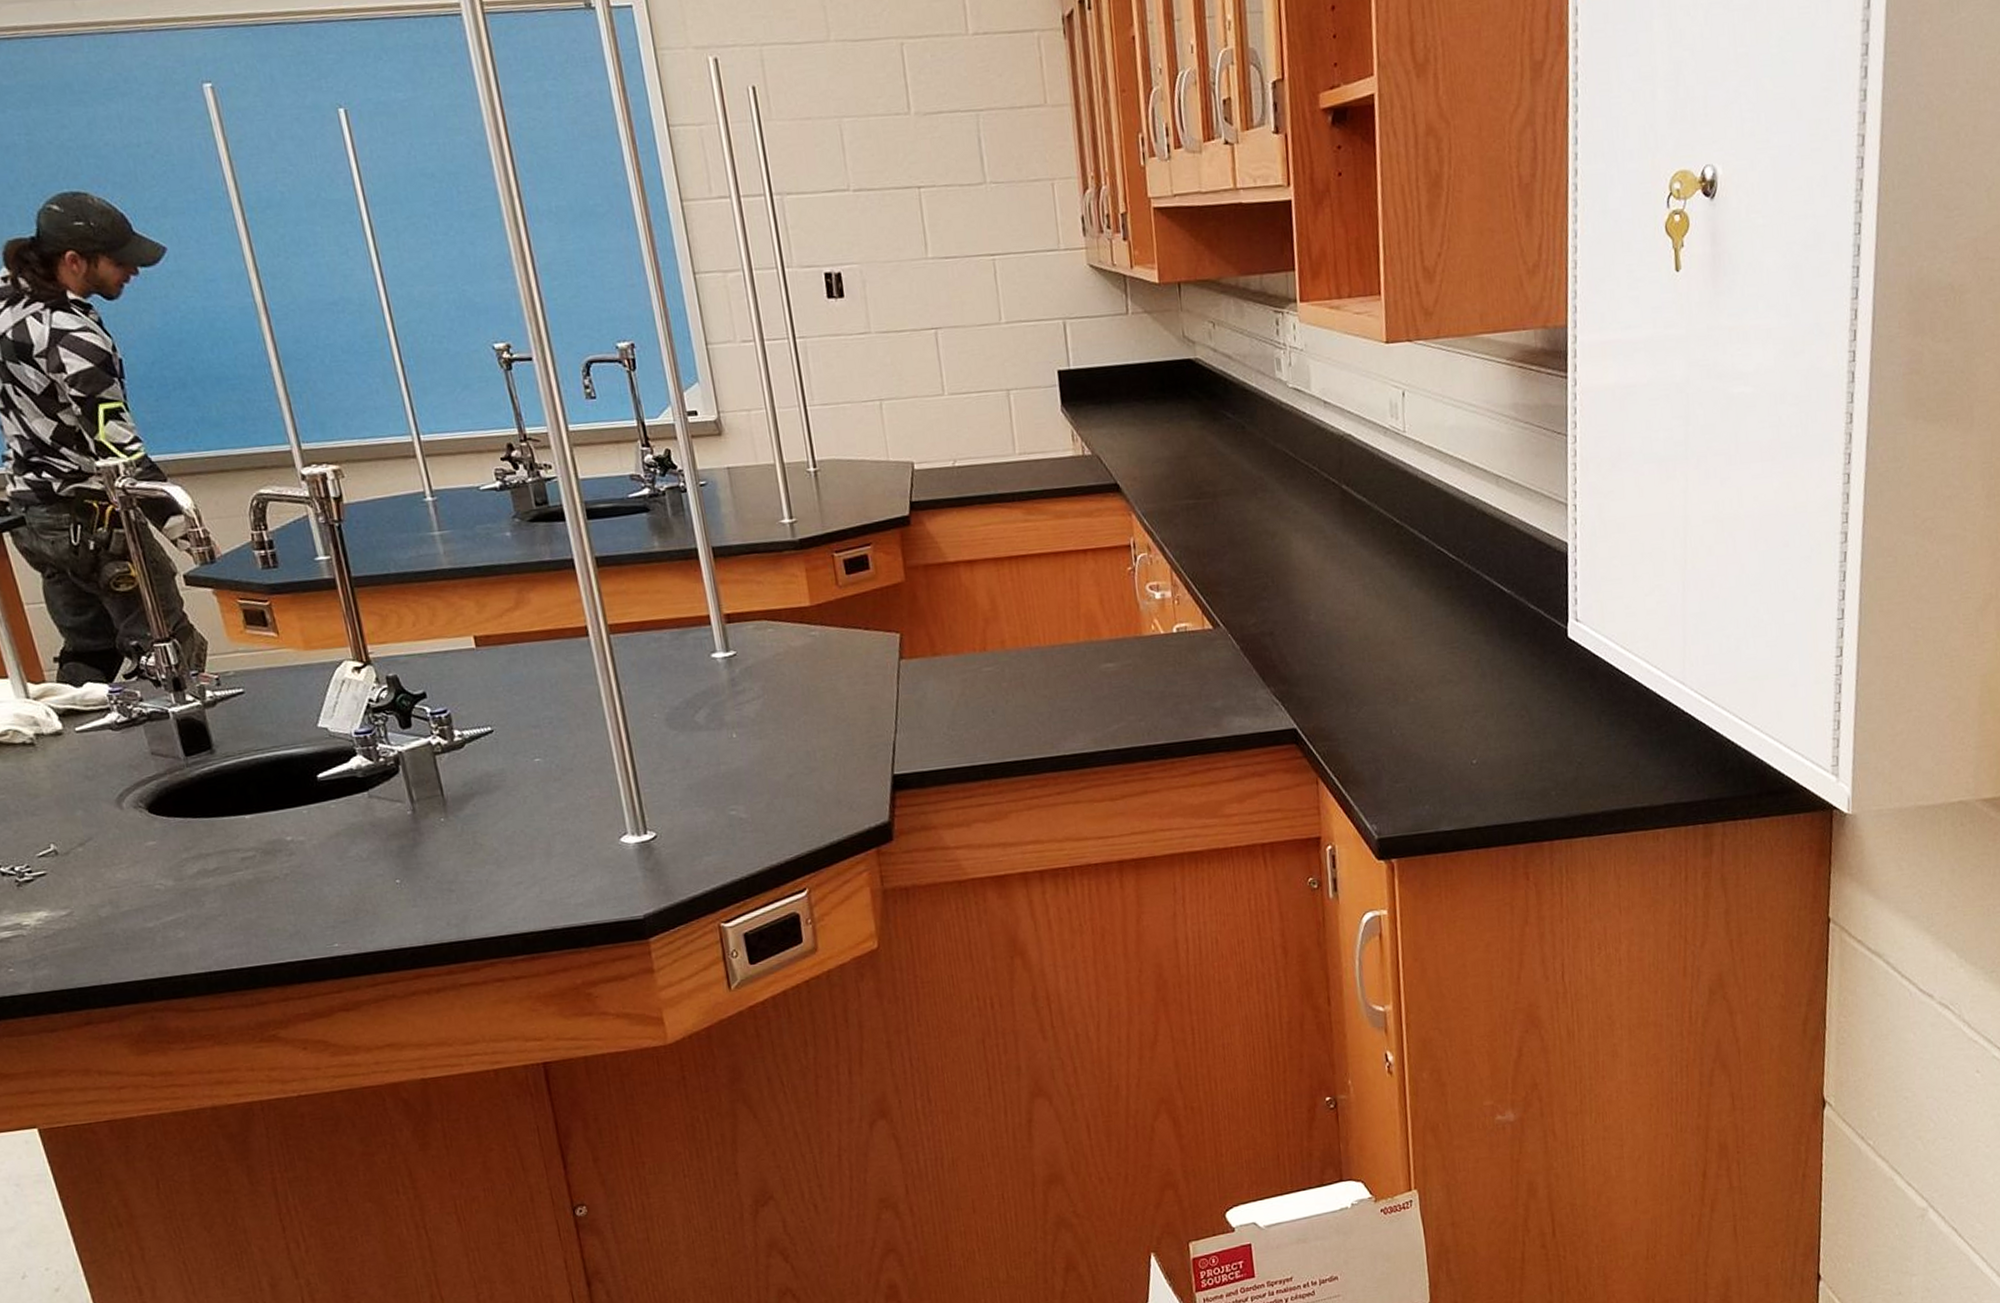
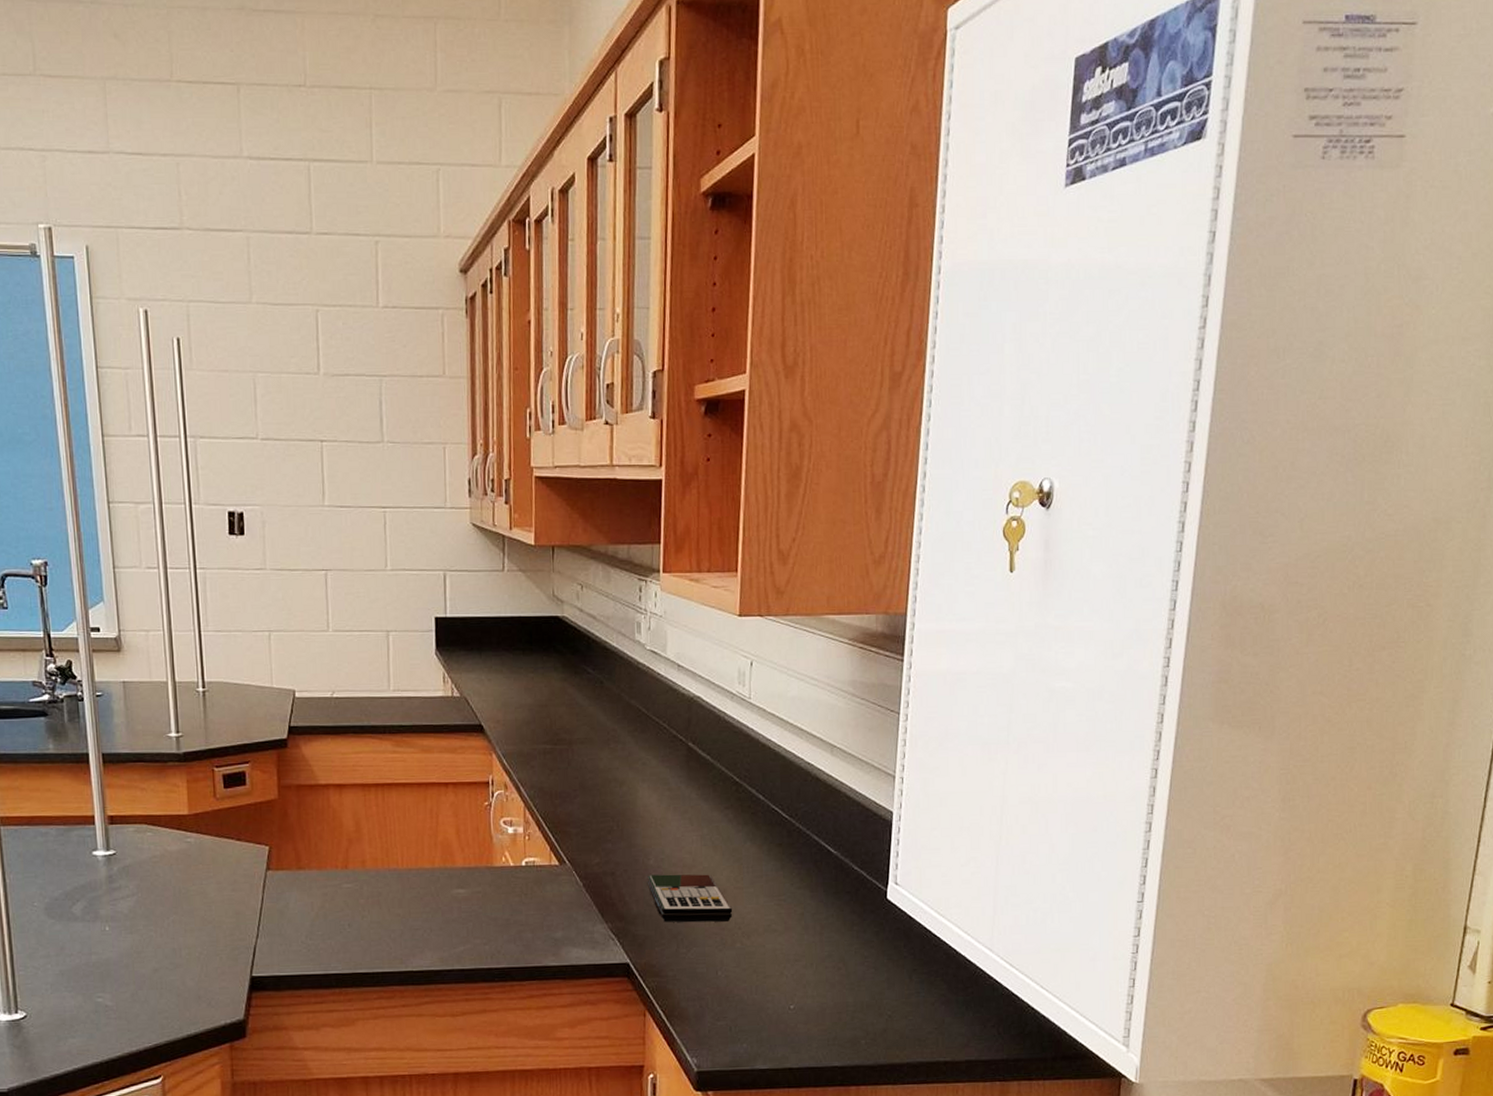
calculator: none [1308,626,1404,682] -> present [647,874,733,923]

